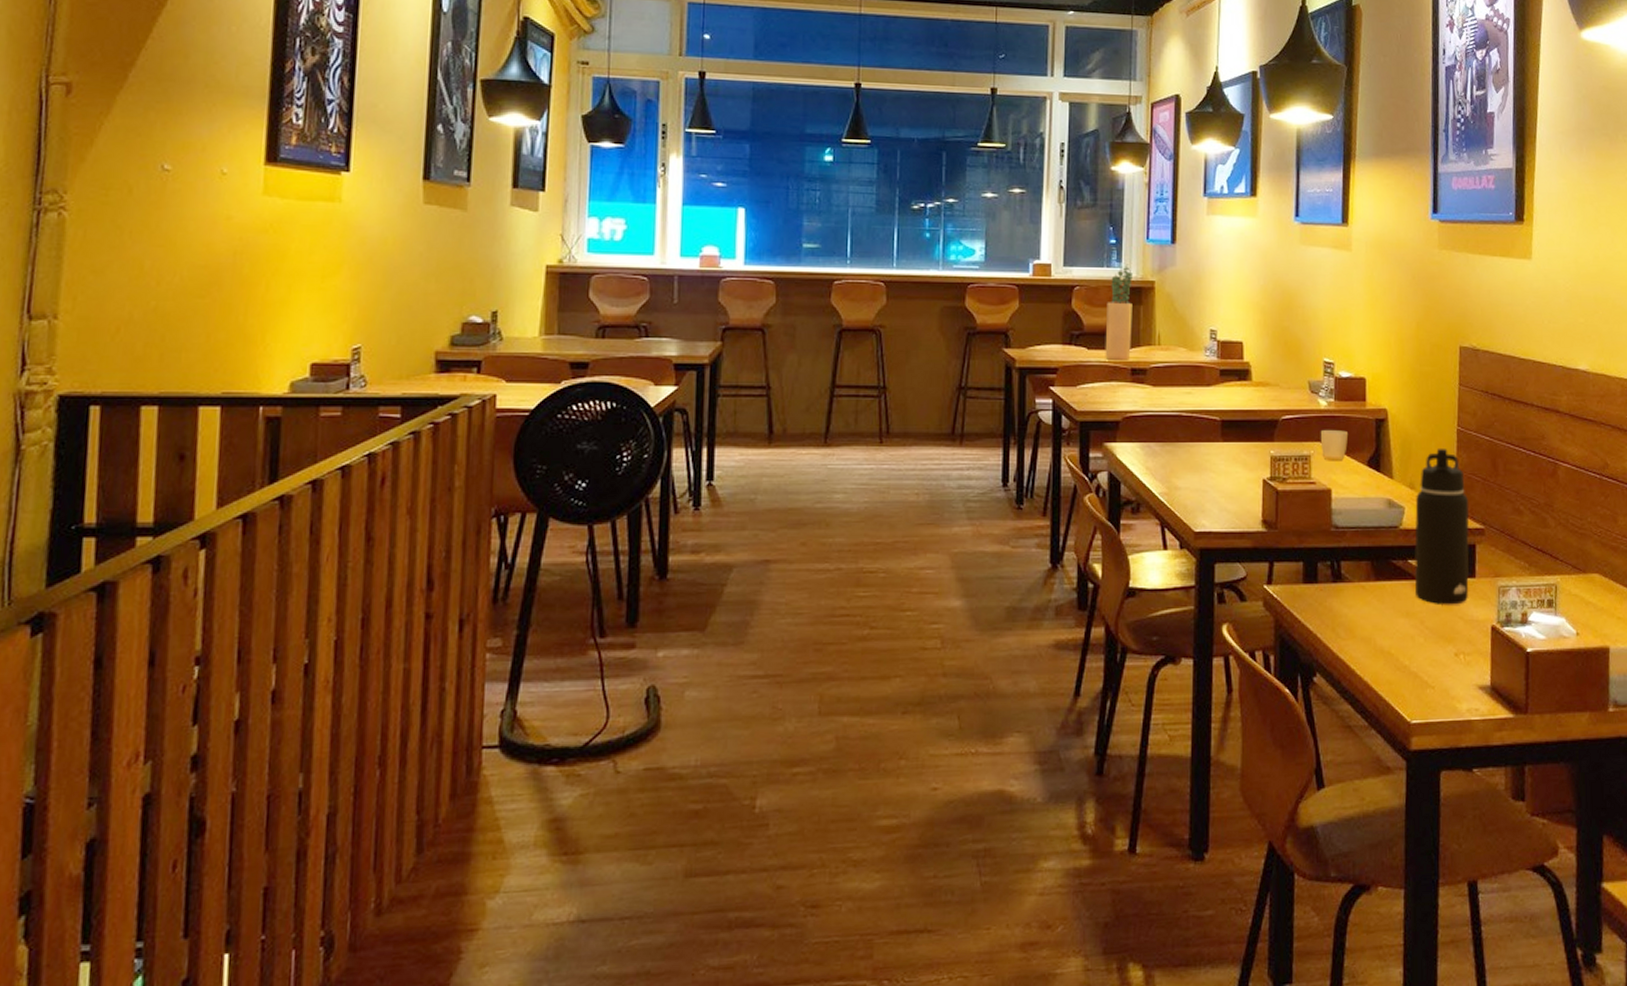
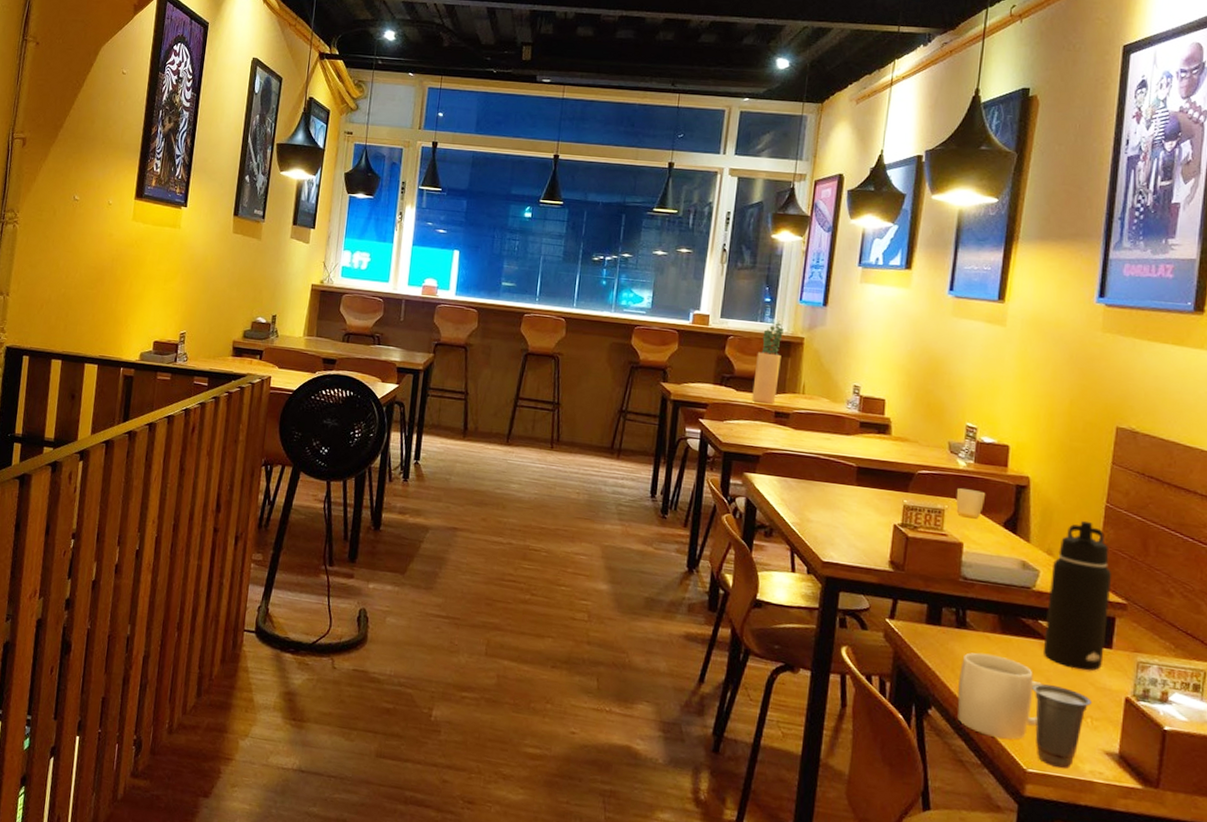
mug: none [1340,604,1418,694] -> present [957,652,1043,741]
cup: none [1408,626,1463,712] -> present [1032,683,1092,769]

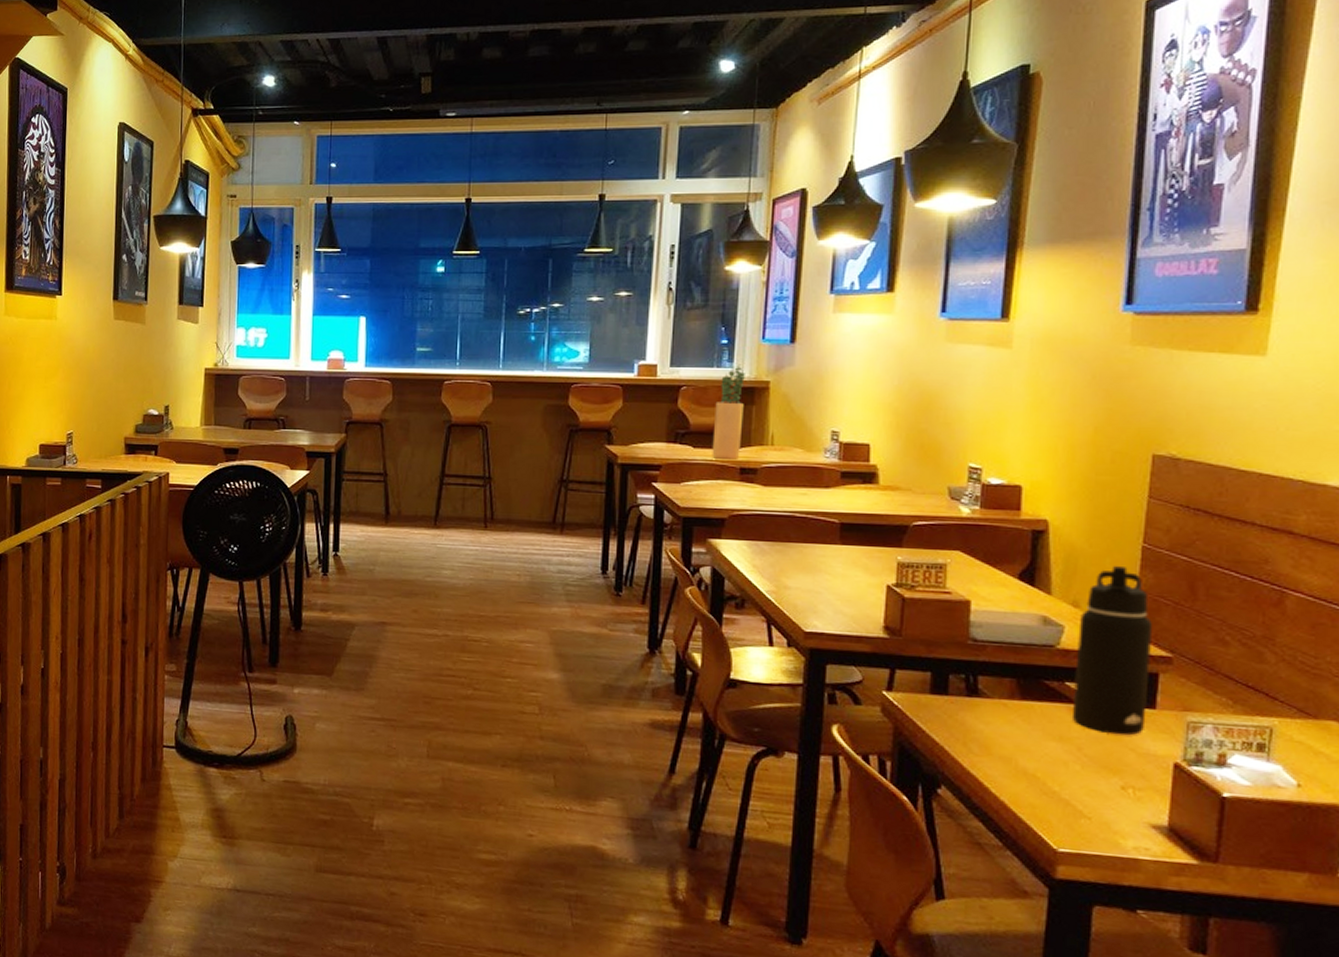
cup: present [955,488,986,520] -> none [959,539,996,574]
mug: present [957,652,1043,741] -> none [971,722,1073,818]
cup: present [1032,683,1092,769] -> none [1061,753,1133,846]

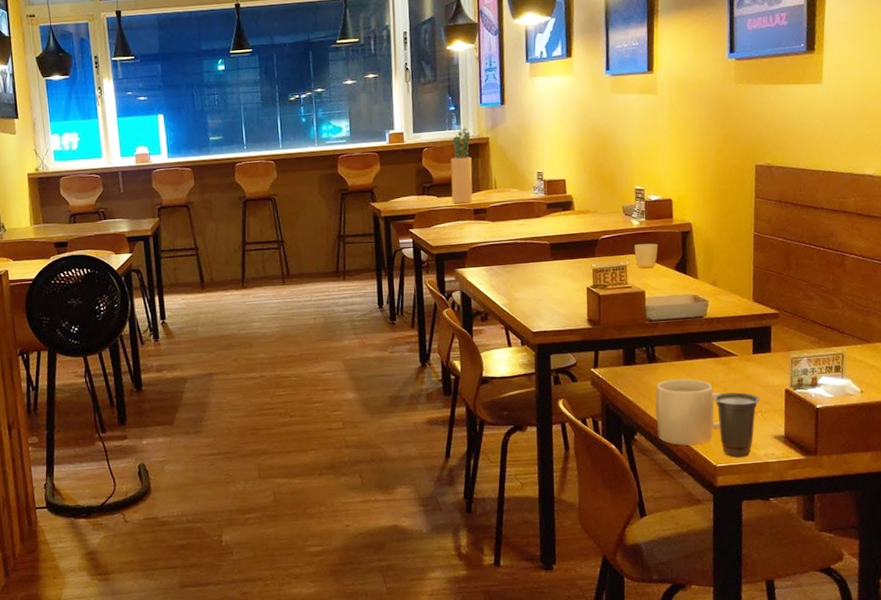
cup: none [959,539,996,574] -> present [634,243,659,270]
mug: none [971,722,1073,818] -> present [655,378,721,446]
cup: none [1061,753,1133,846] -> present [713,392,760,458]
water bottle: present [1071,565,1153,735] -> none [717,250,765,375]

